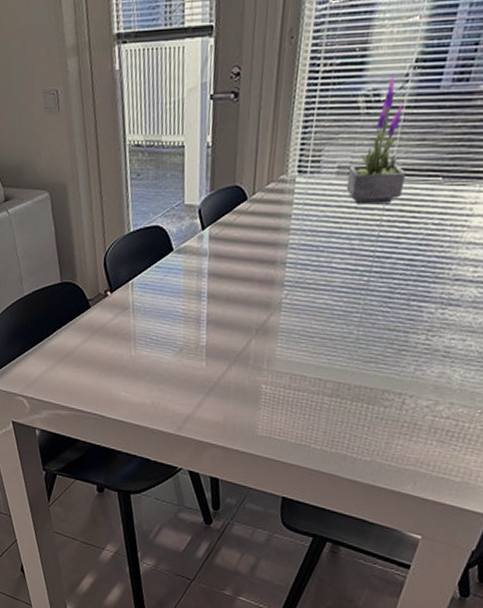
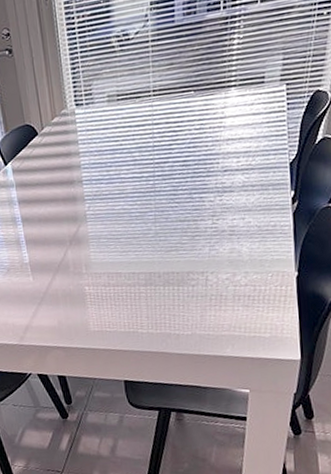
potted plant: present [346,75,406,205] -> none [116,17,165,124]

